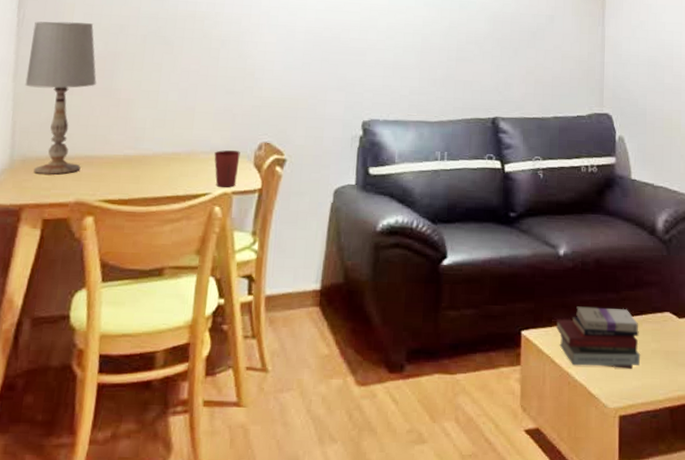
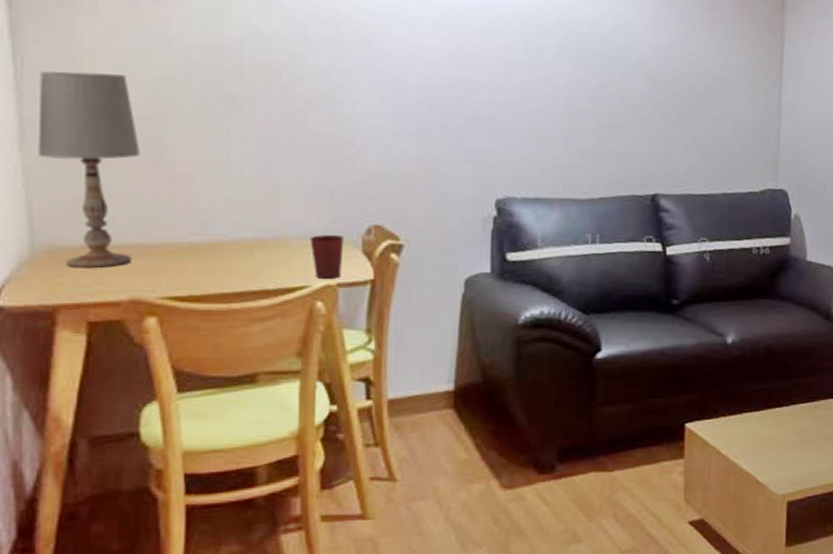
books: present [555,306,641,369] -> none [722,395,811,456]

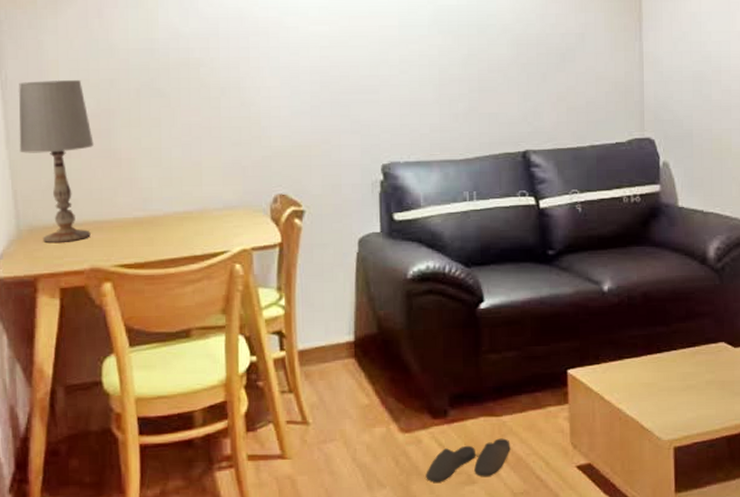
cup: present [310,235,344,279] -> none [228,205,255,244]
slippers: none [527,494,621,542] -> present [426,438,511,482]

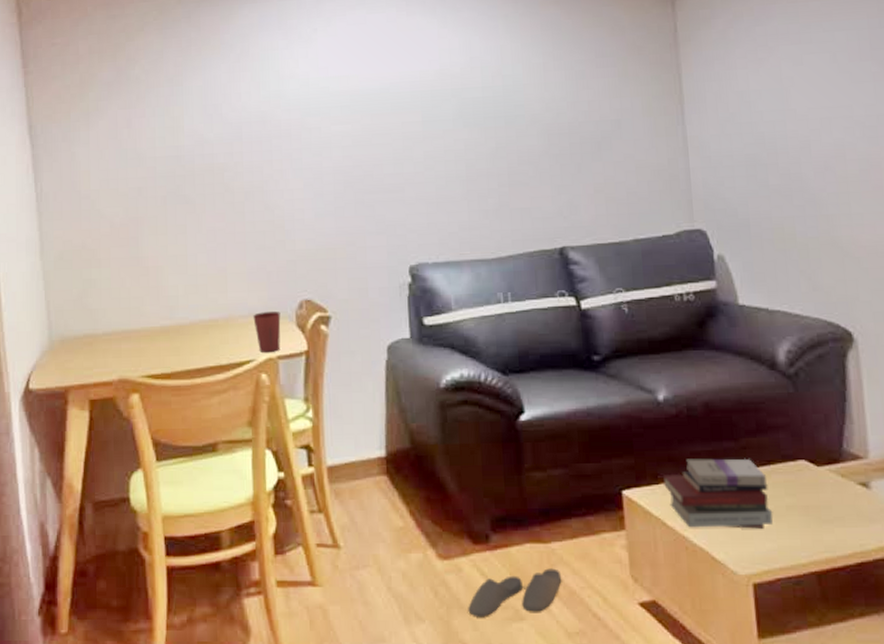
table lamp: present [18,80,94,243] -> none [52,190,122,354]
cup: none [228,205,255,244] -> present [253,312,281,352]
books: none [603,341,695,401] -> present [662,458,774,529]

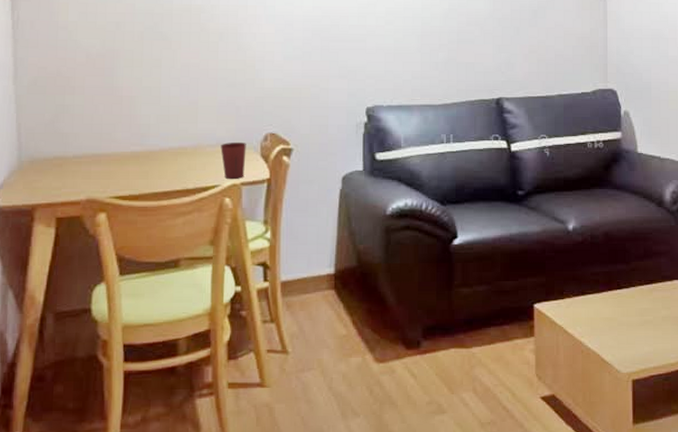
slippers: present [468,568,562,618] -> none [398,369,479,412]
books: present [662,458,774,529] -> none [567,278,652,335]

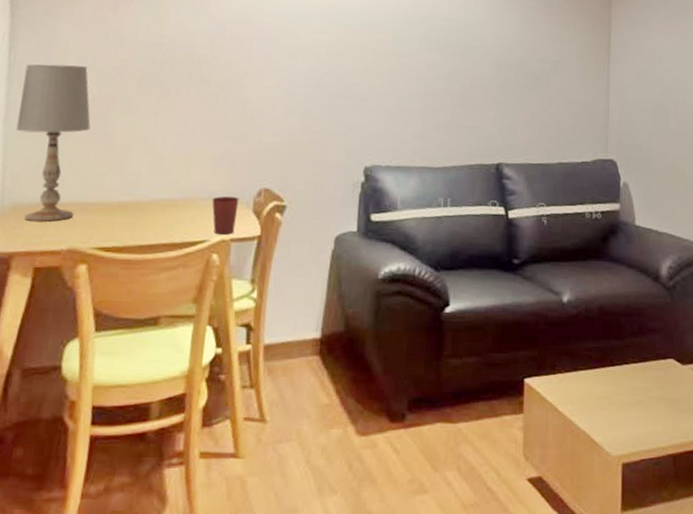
table lamp: none [26,22,97,175] -> present [16,64,91,223]

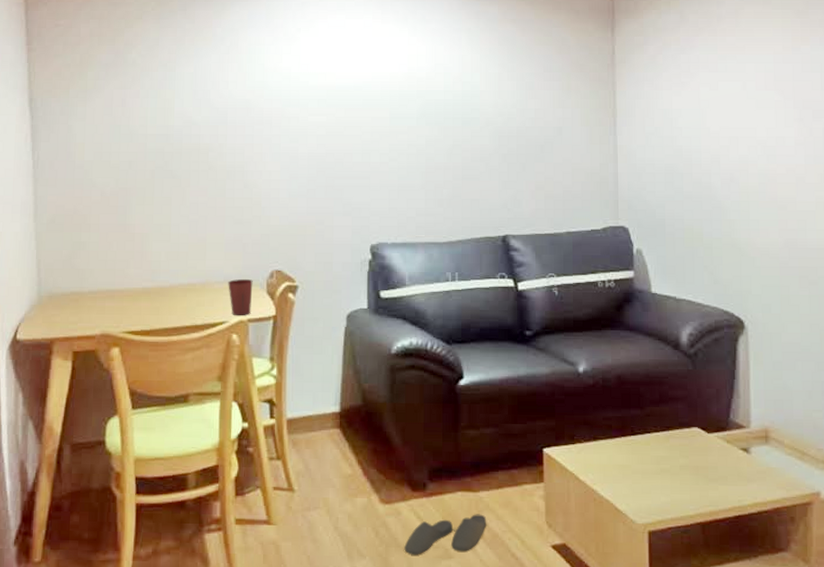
table lamp: present [16,64,91,223] -> none [45,161,111,310]
slippers: none [378,446,465,490] -> present [404,514,487,555]

